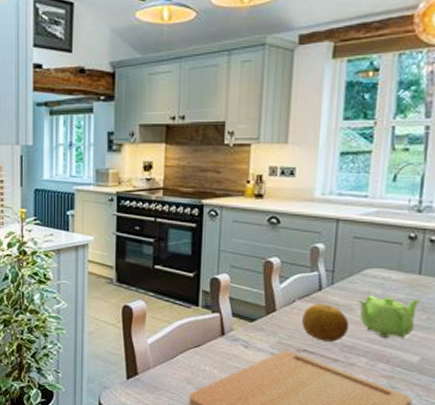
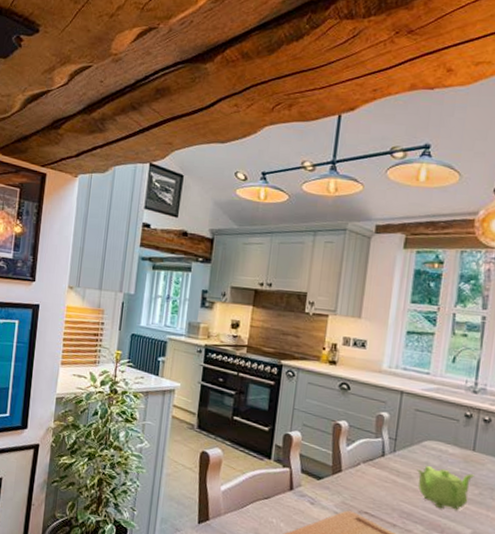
fruit: present [302,303,349,342] -> none [365,468,408,507]

